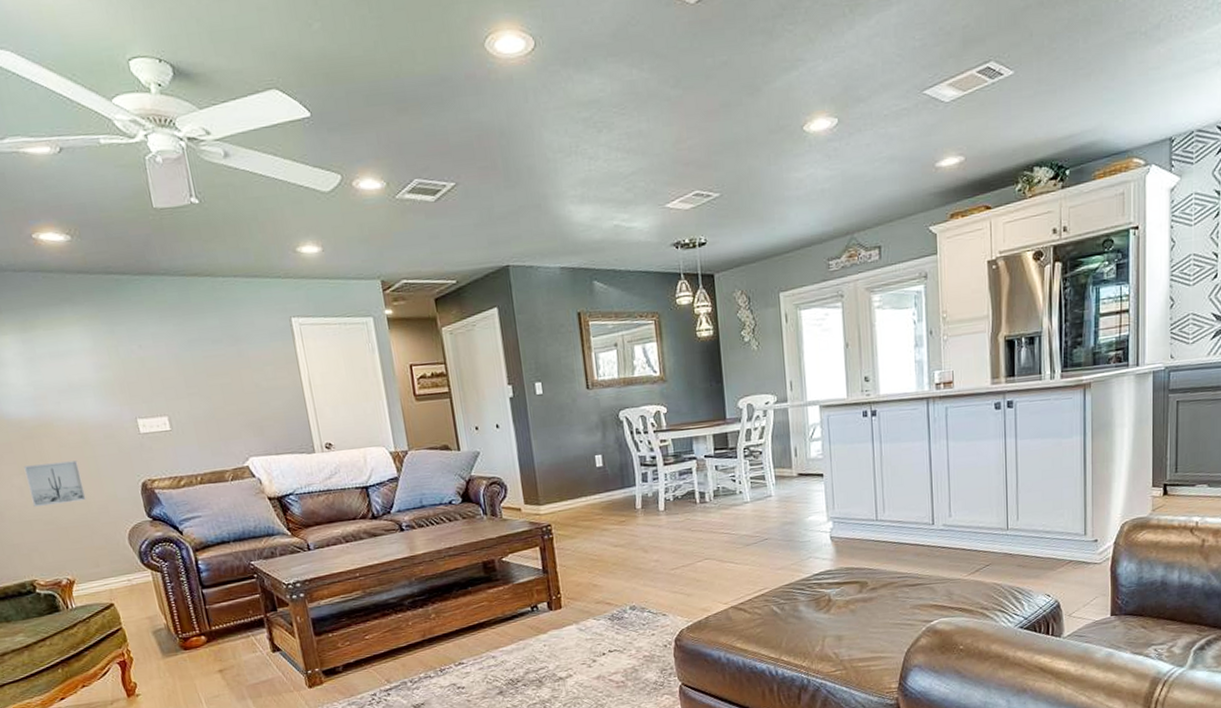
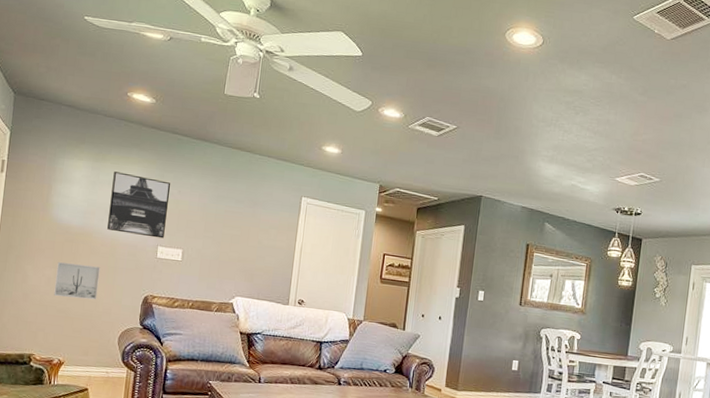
wall art: none [51,337,141,414] -> present [107,171,170,239]

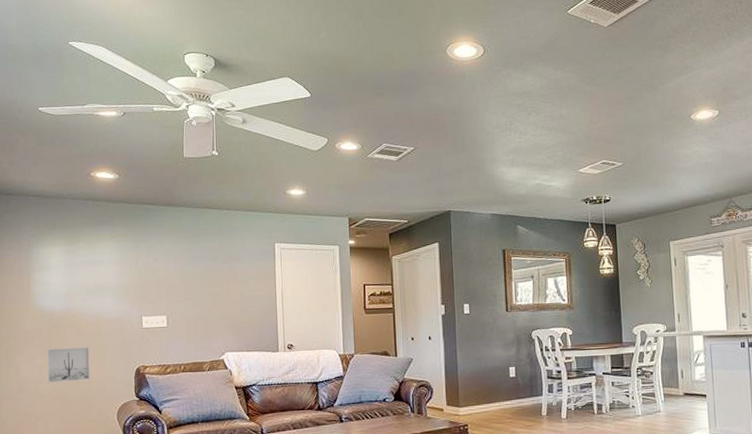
wall art: present [107,171,170,239] -> none [89,250,147,310]

